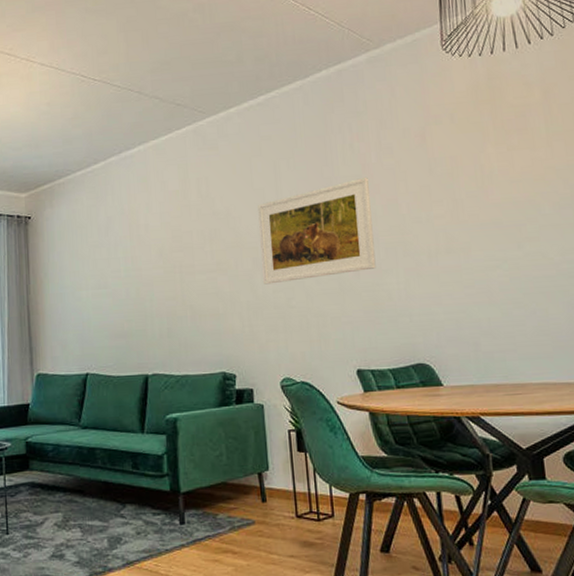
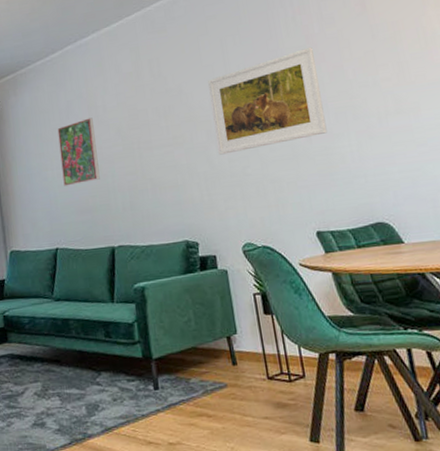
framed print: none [95,236,138,308] -> present [57,117,100,186]

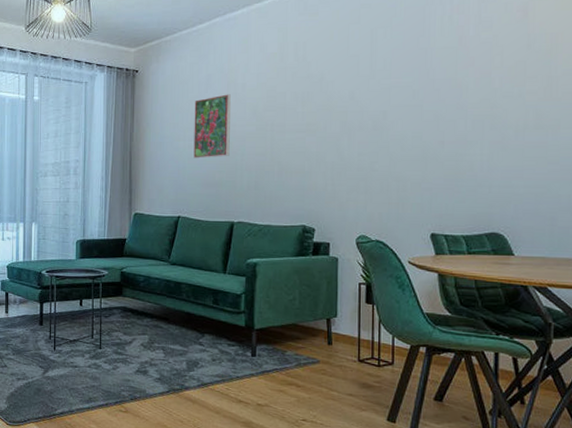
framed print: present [208,46,328,155] -> none [350,49,464,147]

